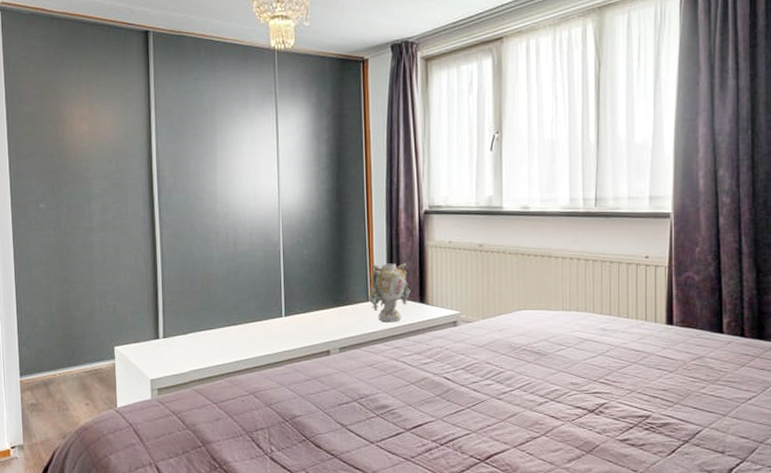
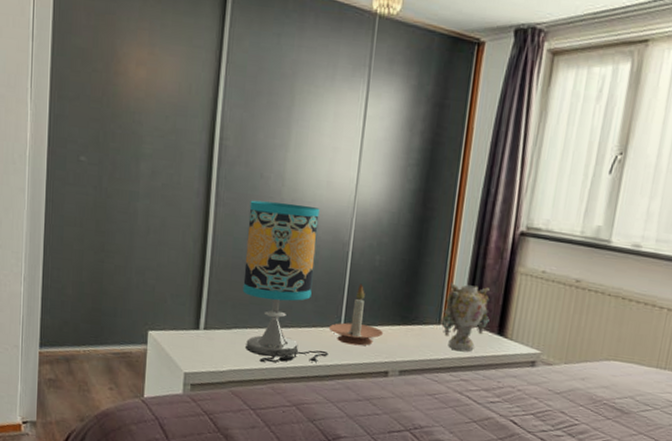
table lamp: none [189,216,275,359] -> present [242,200,329,363]
candle holder: none [272,276,320,332] -> present [328,283,383,346]

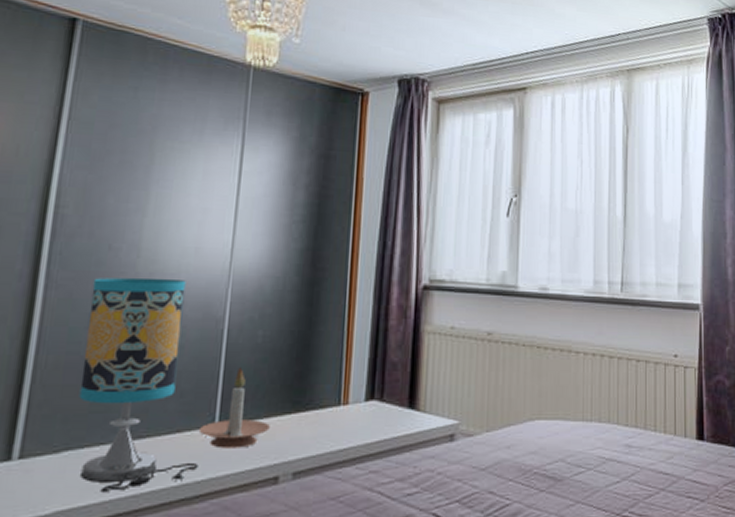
vase: present [441,281,490,352] -> none [341,351,398,436]

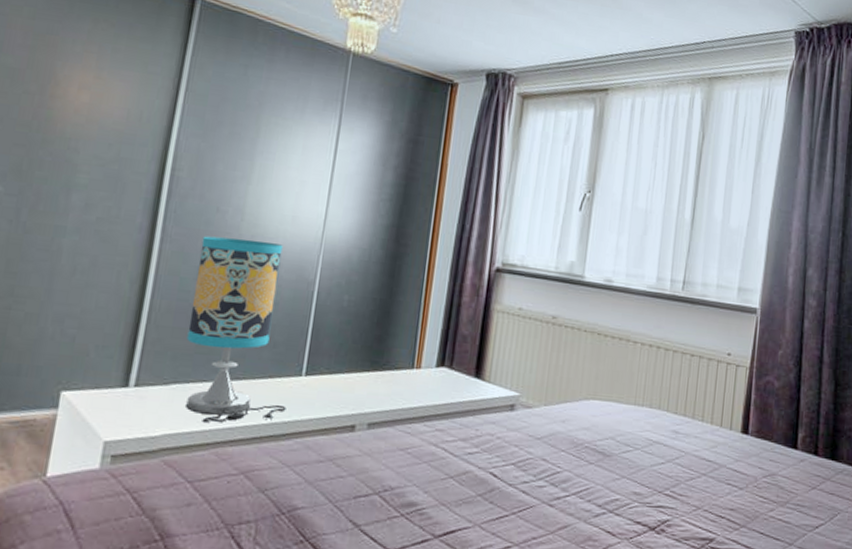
candle holder: present [198,367,270,449] -> none [287,326,350,397]

